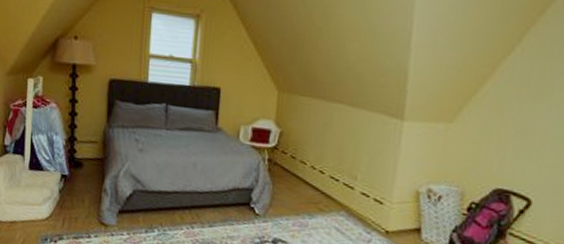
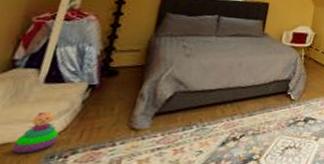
stacking toy: none [18,196,47,233] -> present [11,111,59,154]

